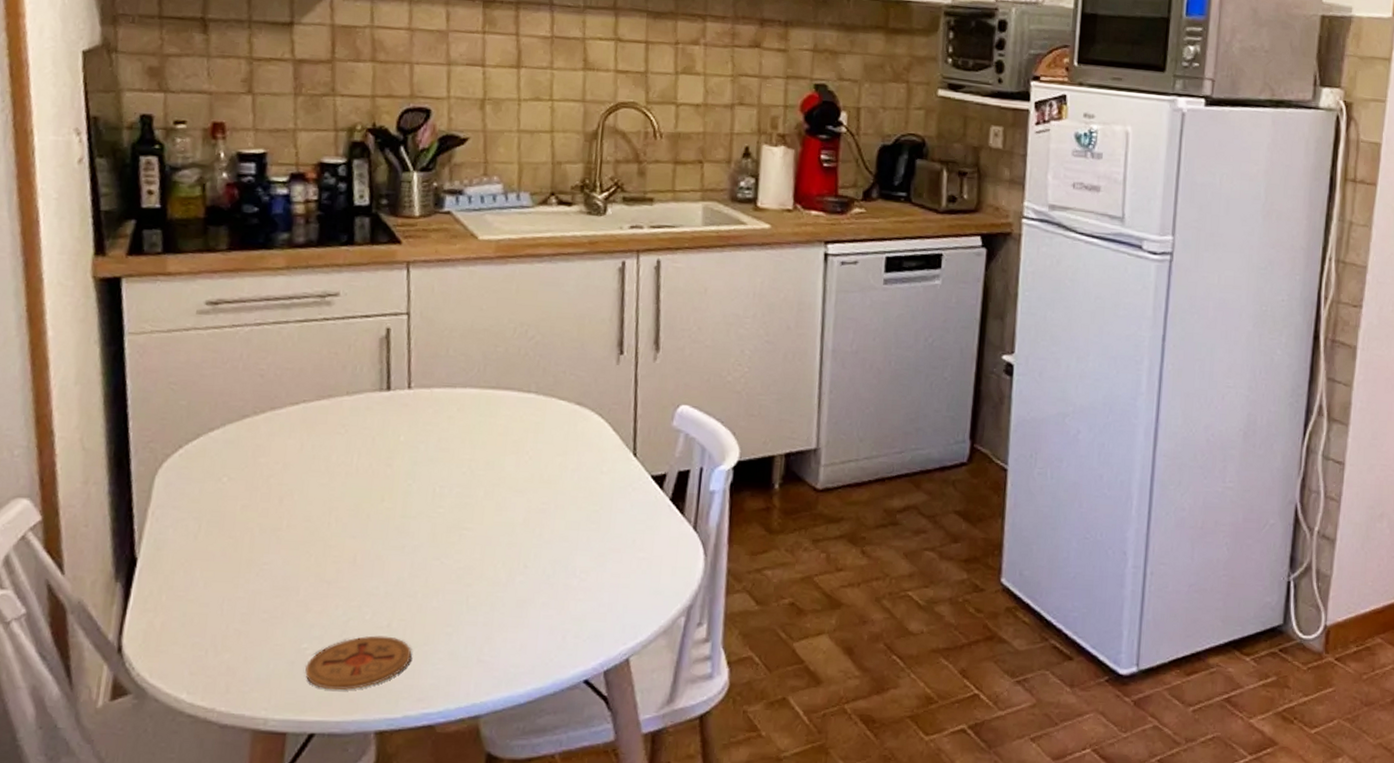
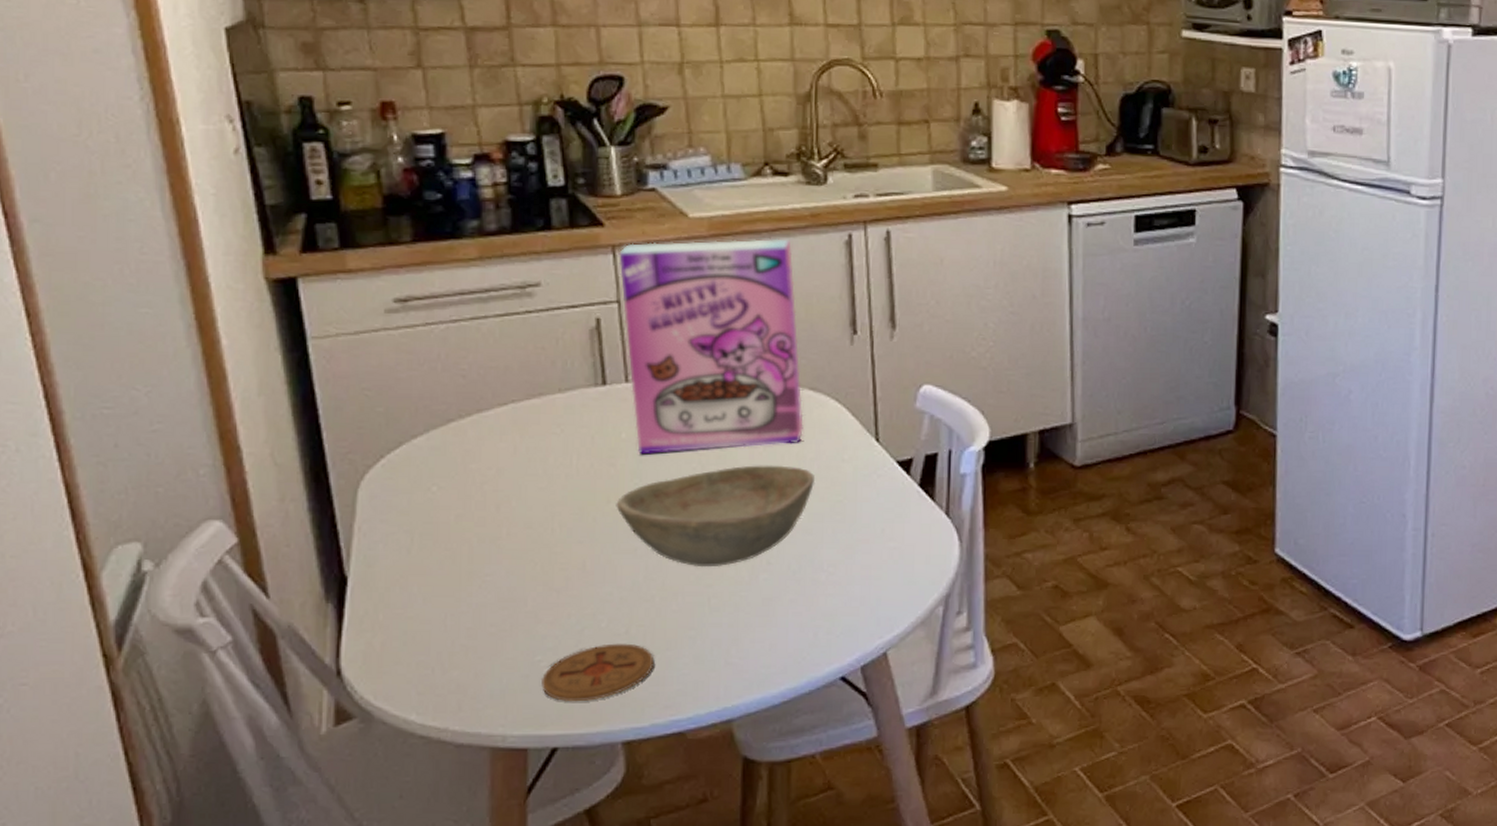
bowl: none [389,472,575,568] -> present [616,465,815,567]
cereal box: none [411,260,570,458] -> present [619,238,804,455]

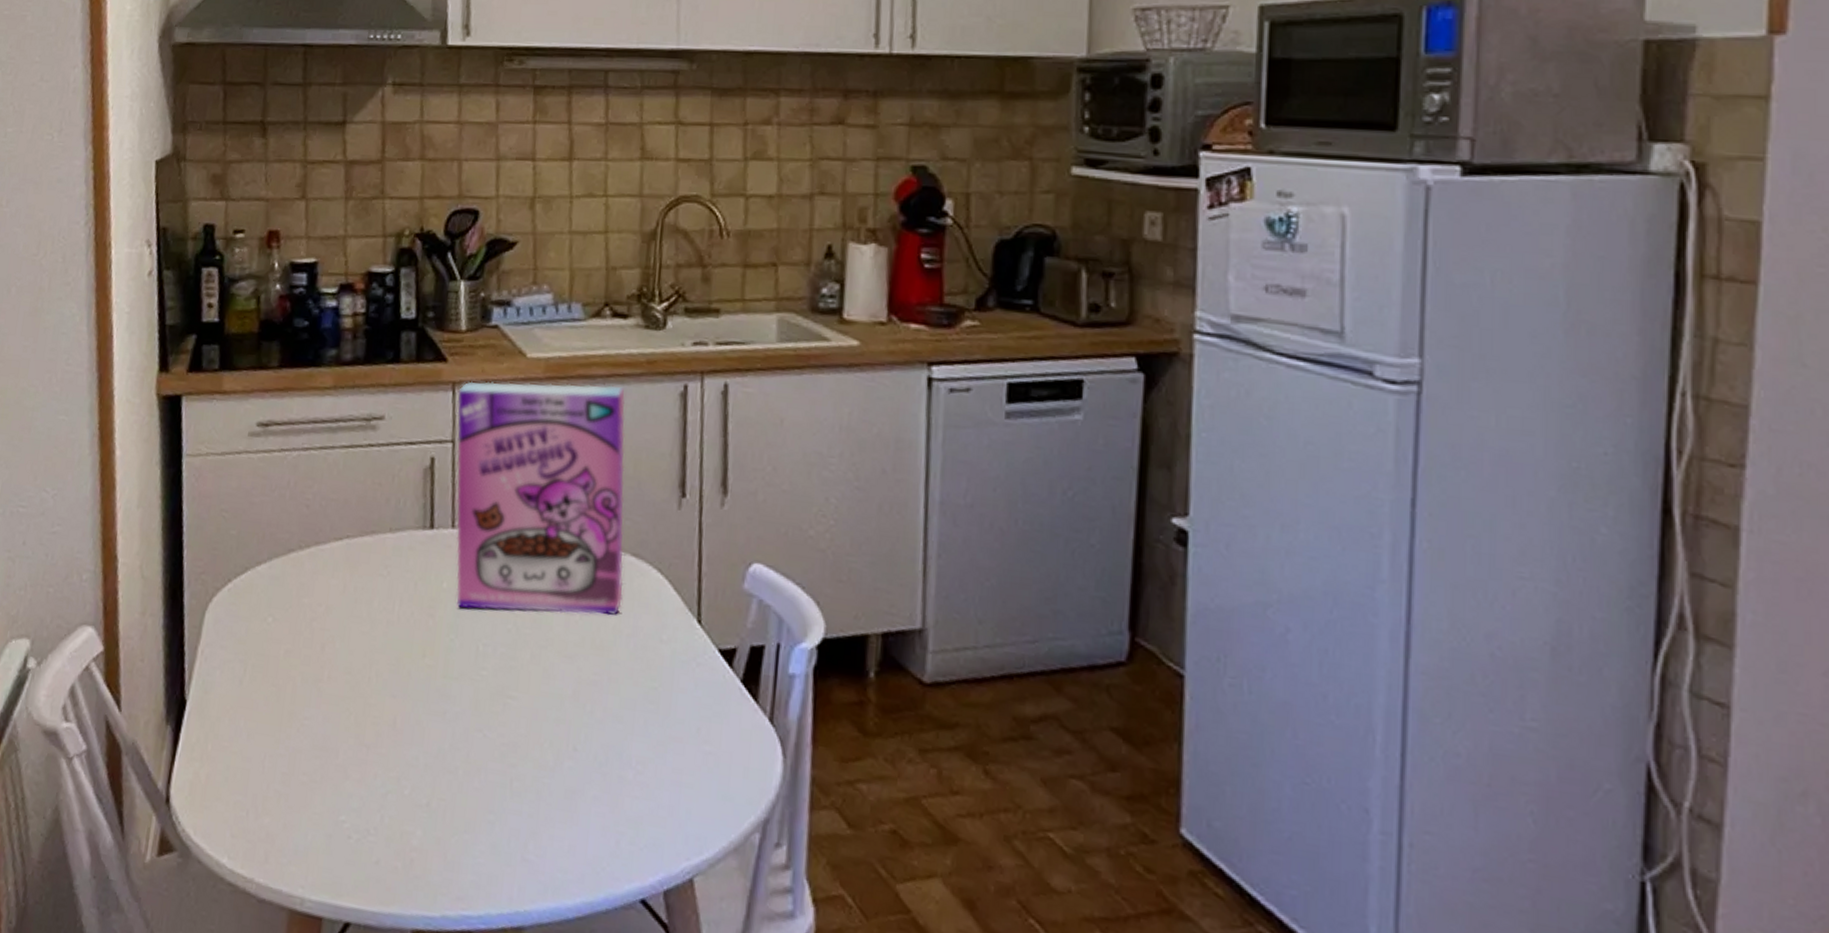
coaster: present [540,643,654,702] -> none [342,814,451,876]
bowl: present [616,465,815,567] -> none [430,633,630,746]

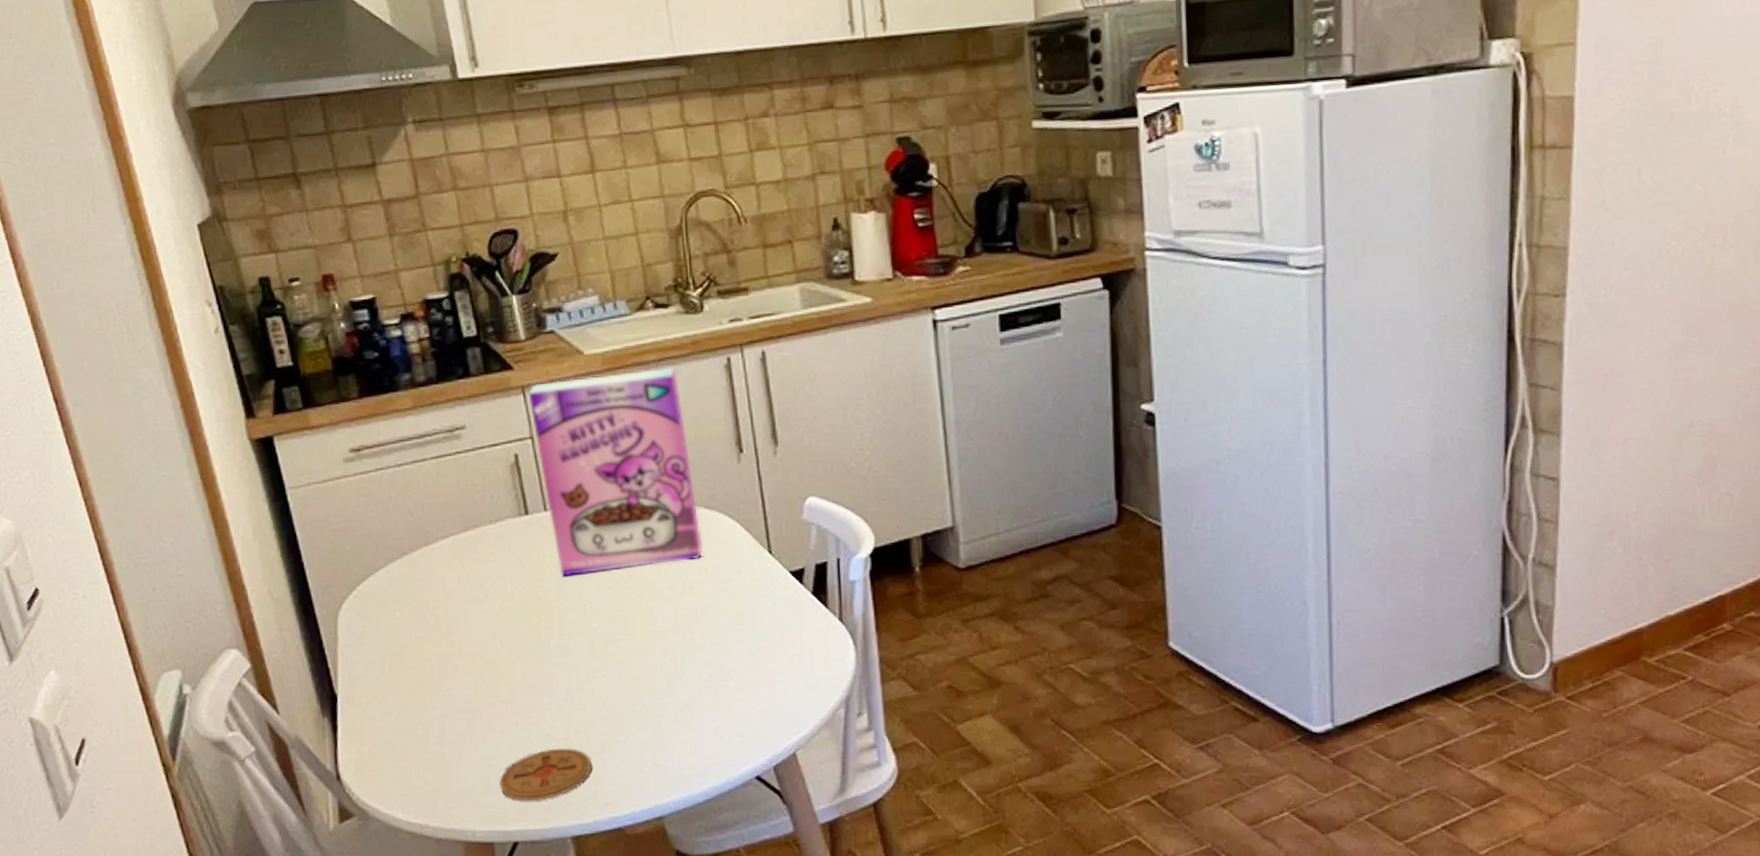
coaster: none [342,814,451,876] -> present [498,748,592,801]

